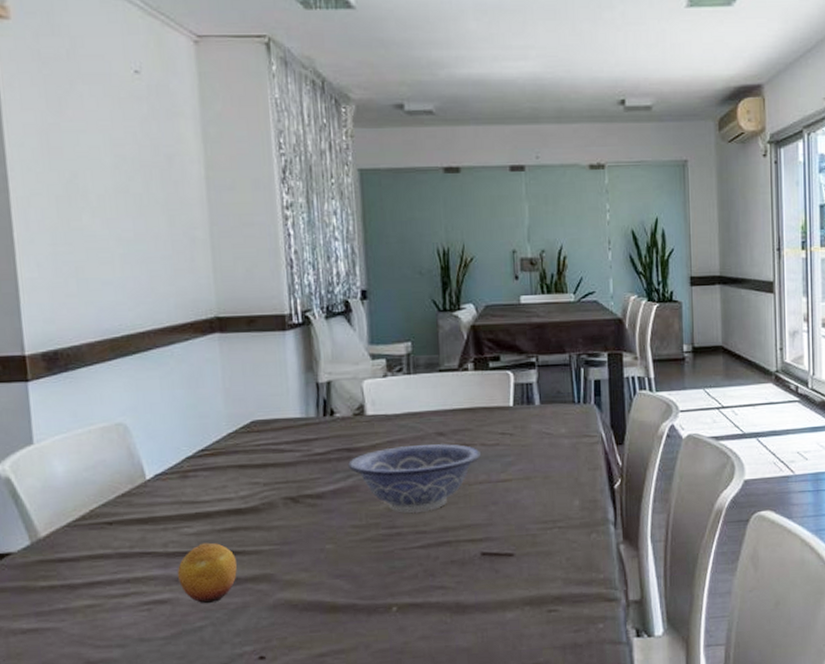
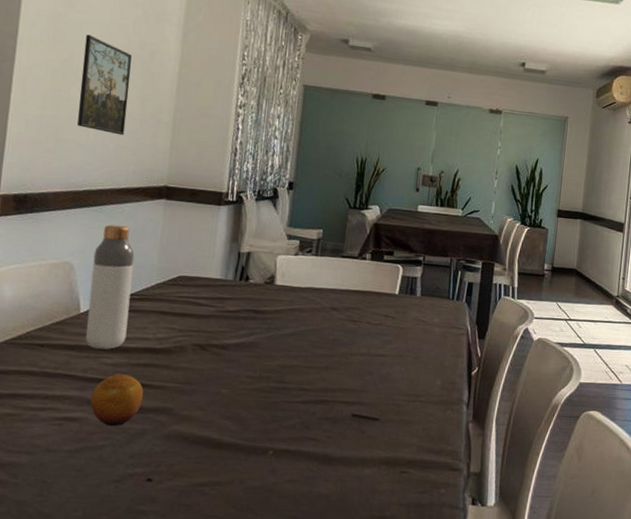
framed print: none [86,146,156,264] -> present [77,34,132,136]
bottle: none [148,371,205,518] -> present [85,224,135,350]
decorative bowl: present [347,444,481,513] -> none [252,314,365,373]

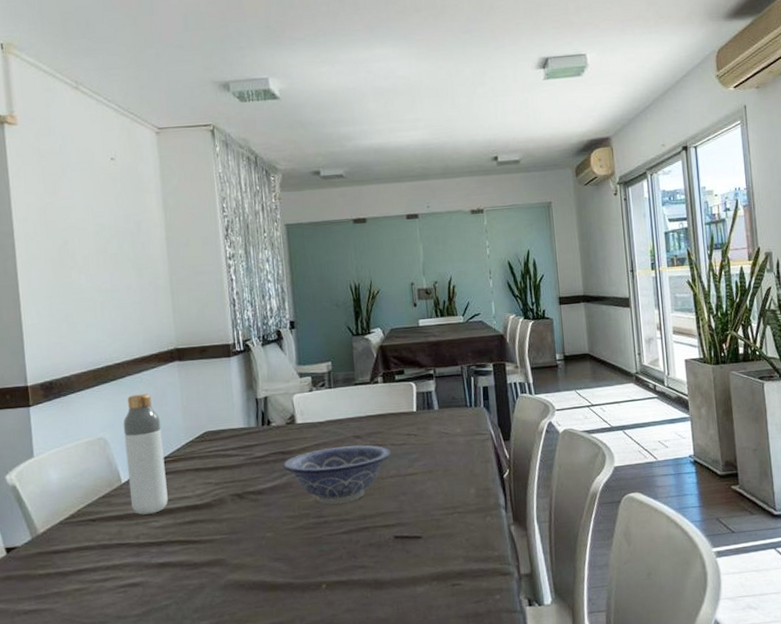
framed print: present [77,34,132,136] -> none [74,218,128,309]
fruit: present [90,373,143,427] -> none [147,534,195,586]
decorative bowl: none [252,314,365,373] -> present [282,445,391,504]

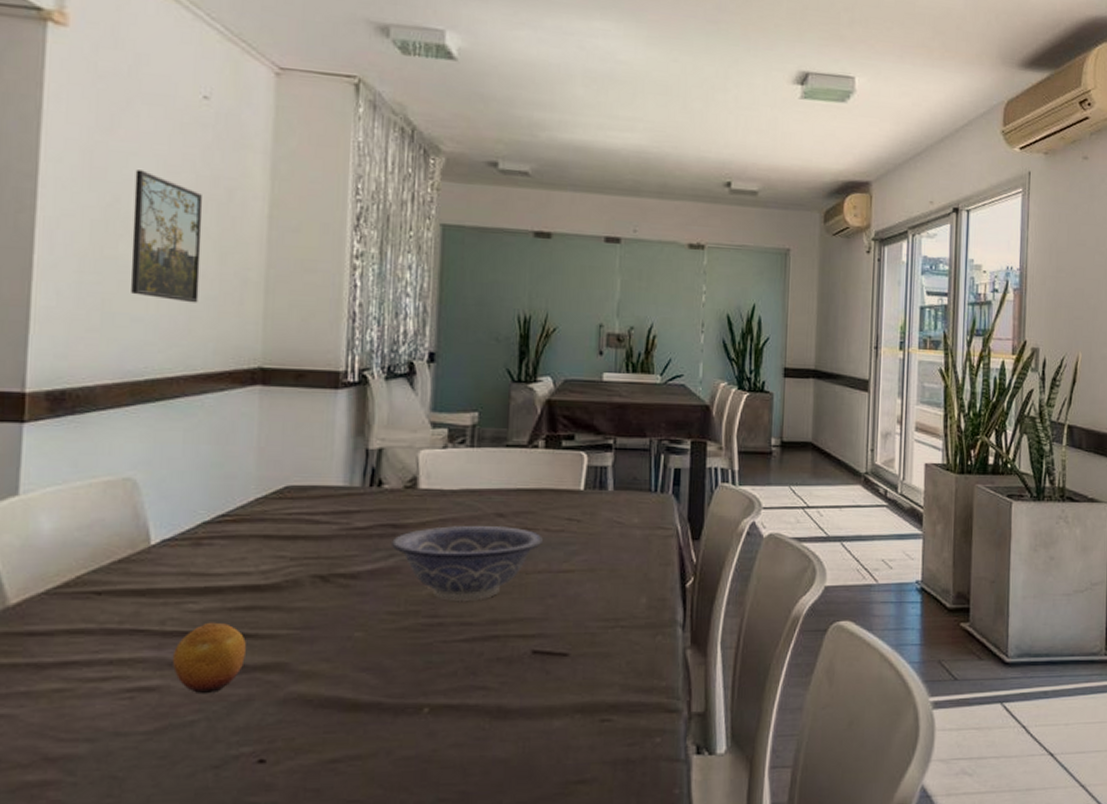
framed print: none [74,218,128,309] -> present [130,170,203,303]
bottle: present [123,393,168,515] -> none [160,424,223,592]
fruit: none [147,534,195,586] -> present [172,622,246,694]

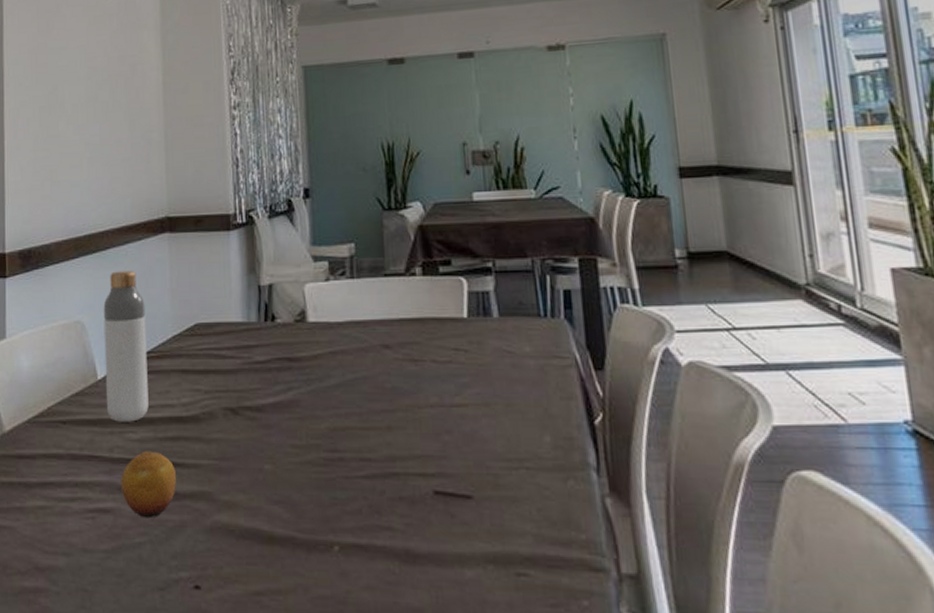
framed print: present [130,170,203,303] -> none [66,60,117,166]
bottle: none [160,424,223,592] -> present [103,271,149,422]
decorative bowl: present [390,526,543,601] -> none [288,358,431,435]

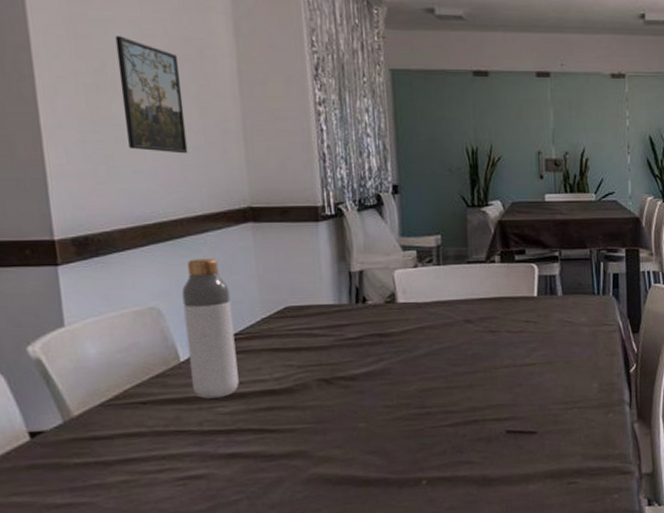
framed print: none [66,60,117,166] -> present [115,36,188,154]
fruit: present [120,450,176,519] -> none [212,421,272,479]

